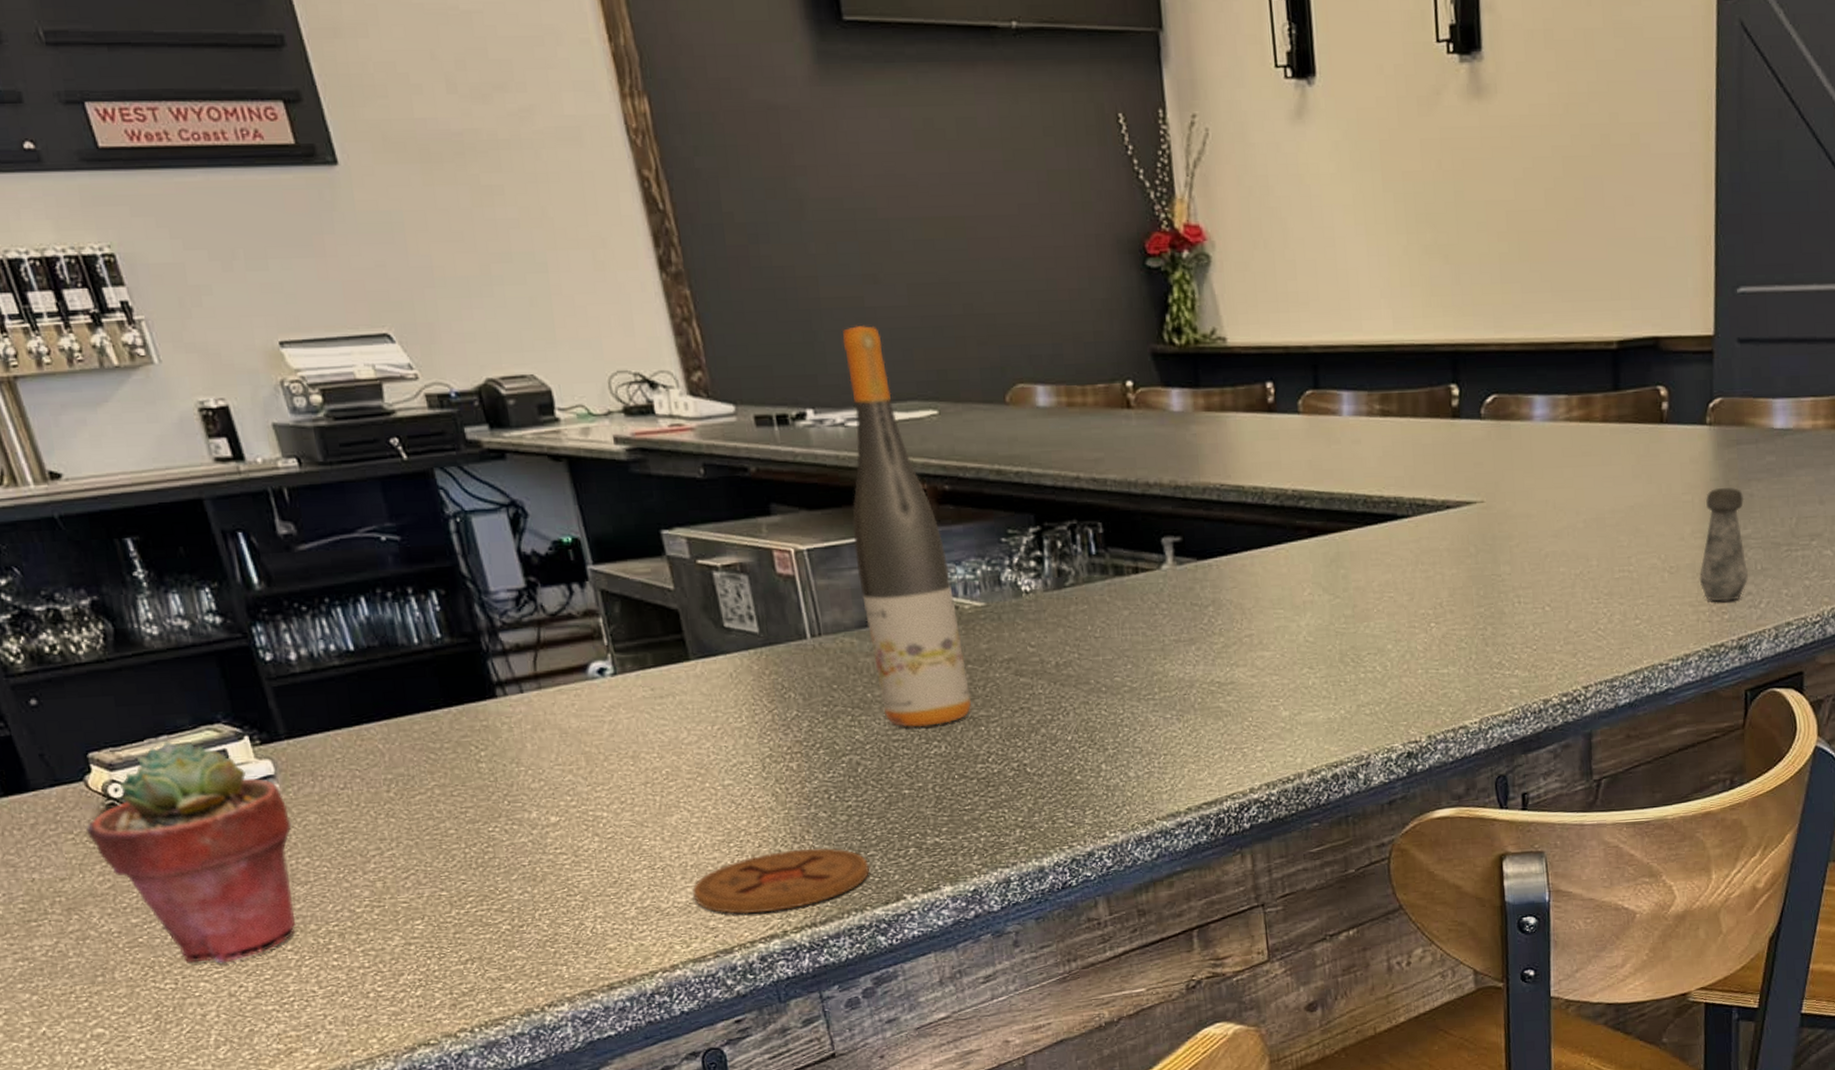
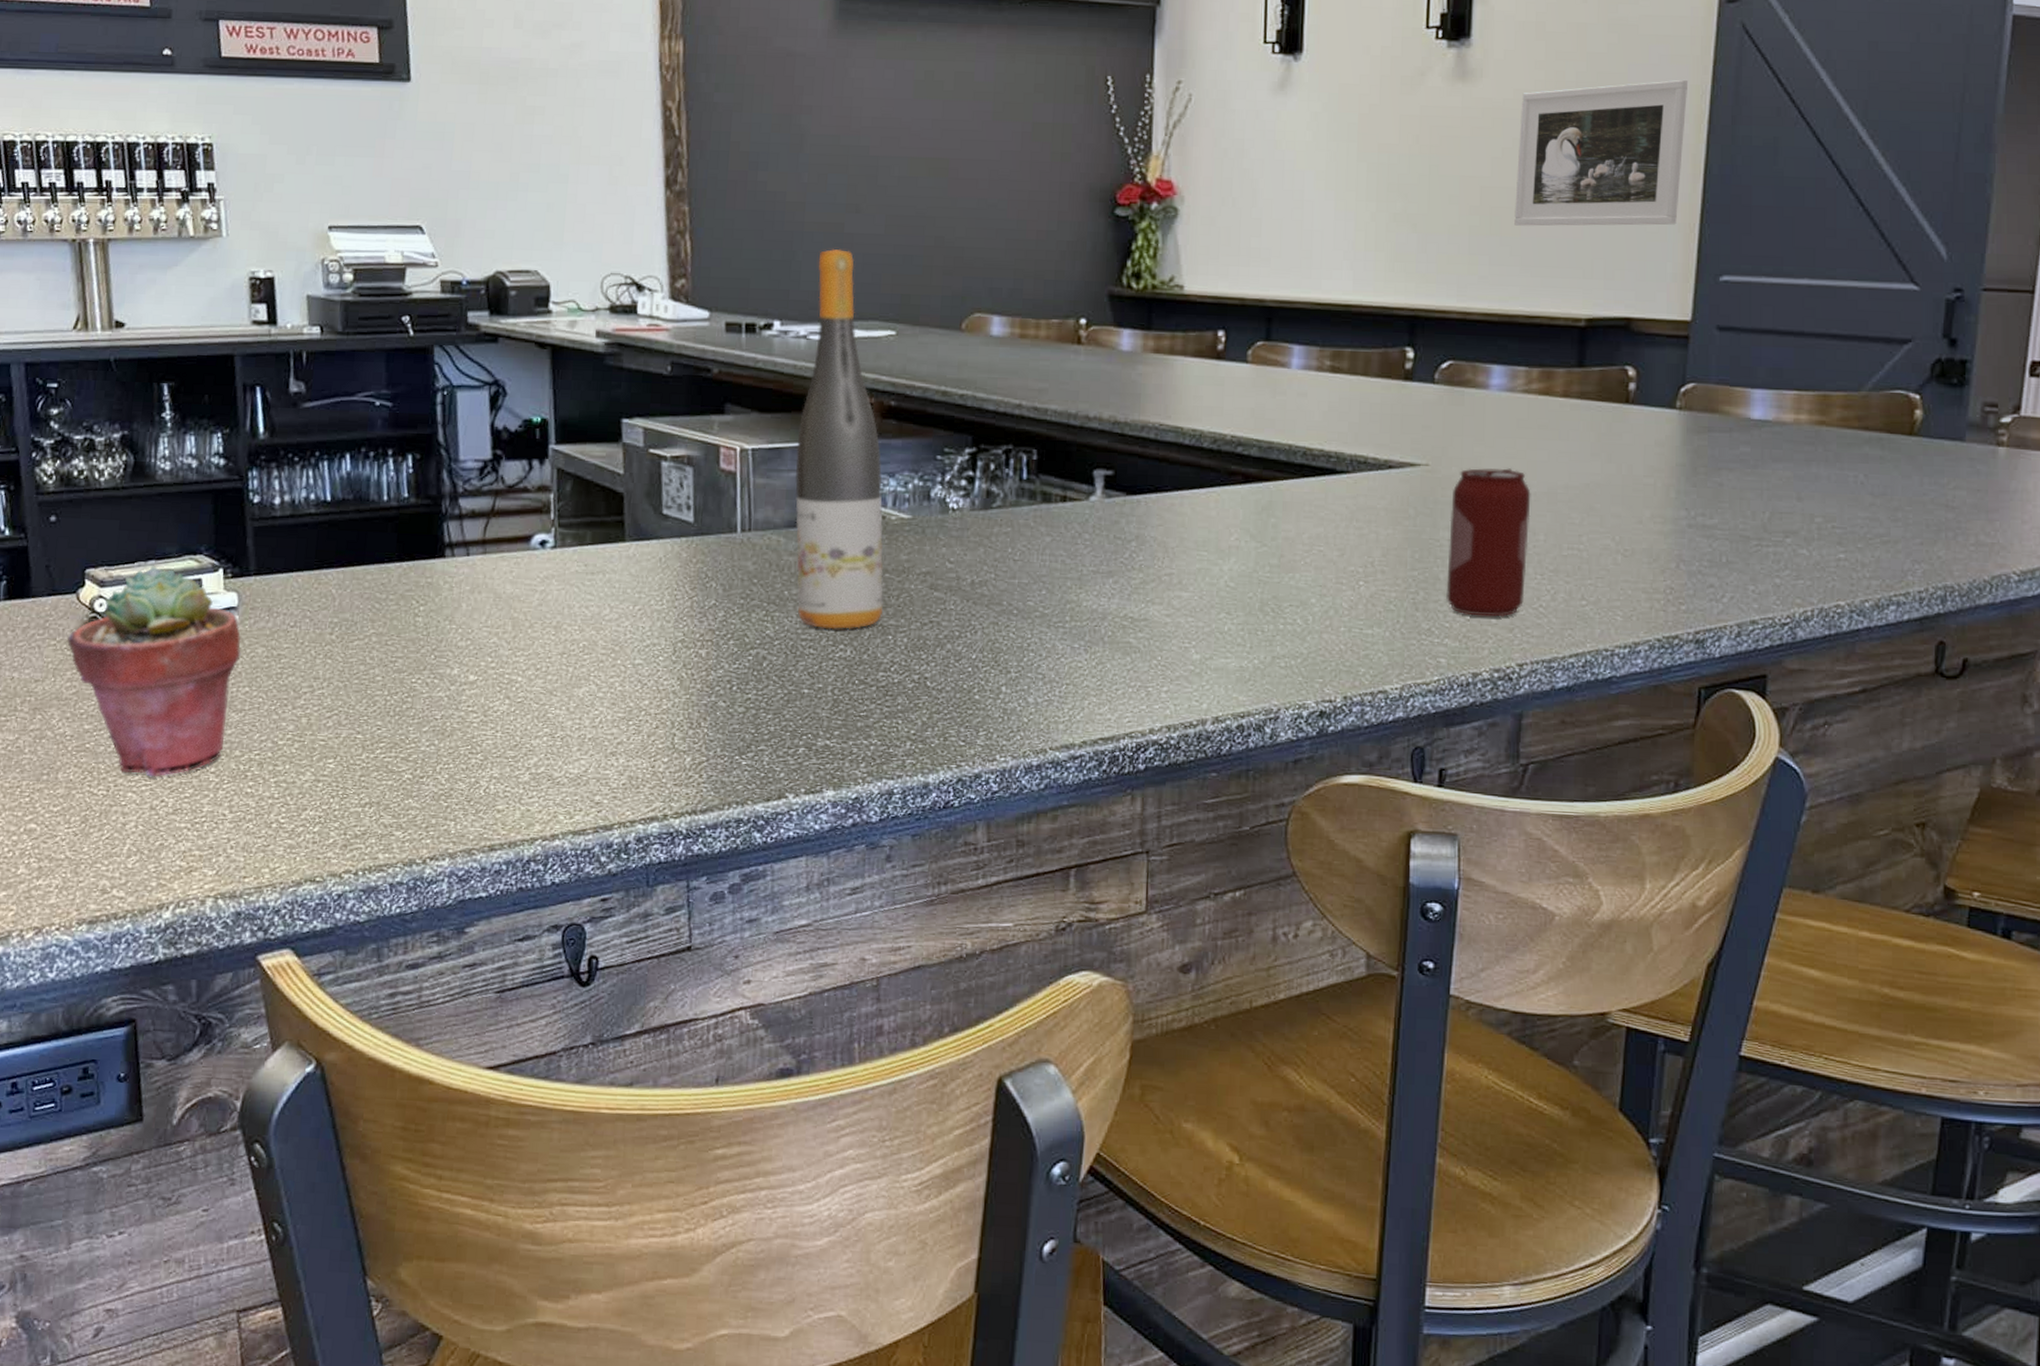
coaster: present [693,848,870,914] -> none [585,734,757,795]
beverage can: none [1508,498,1584,645] -> present [1446,468,1531,617]
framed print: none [1537,84,1695,250] -> present [1514,79,1689,226]
salt shaker: present [1699,488,1748,602] -> none [1655,474,1713,592]

